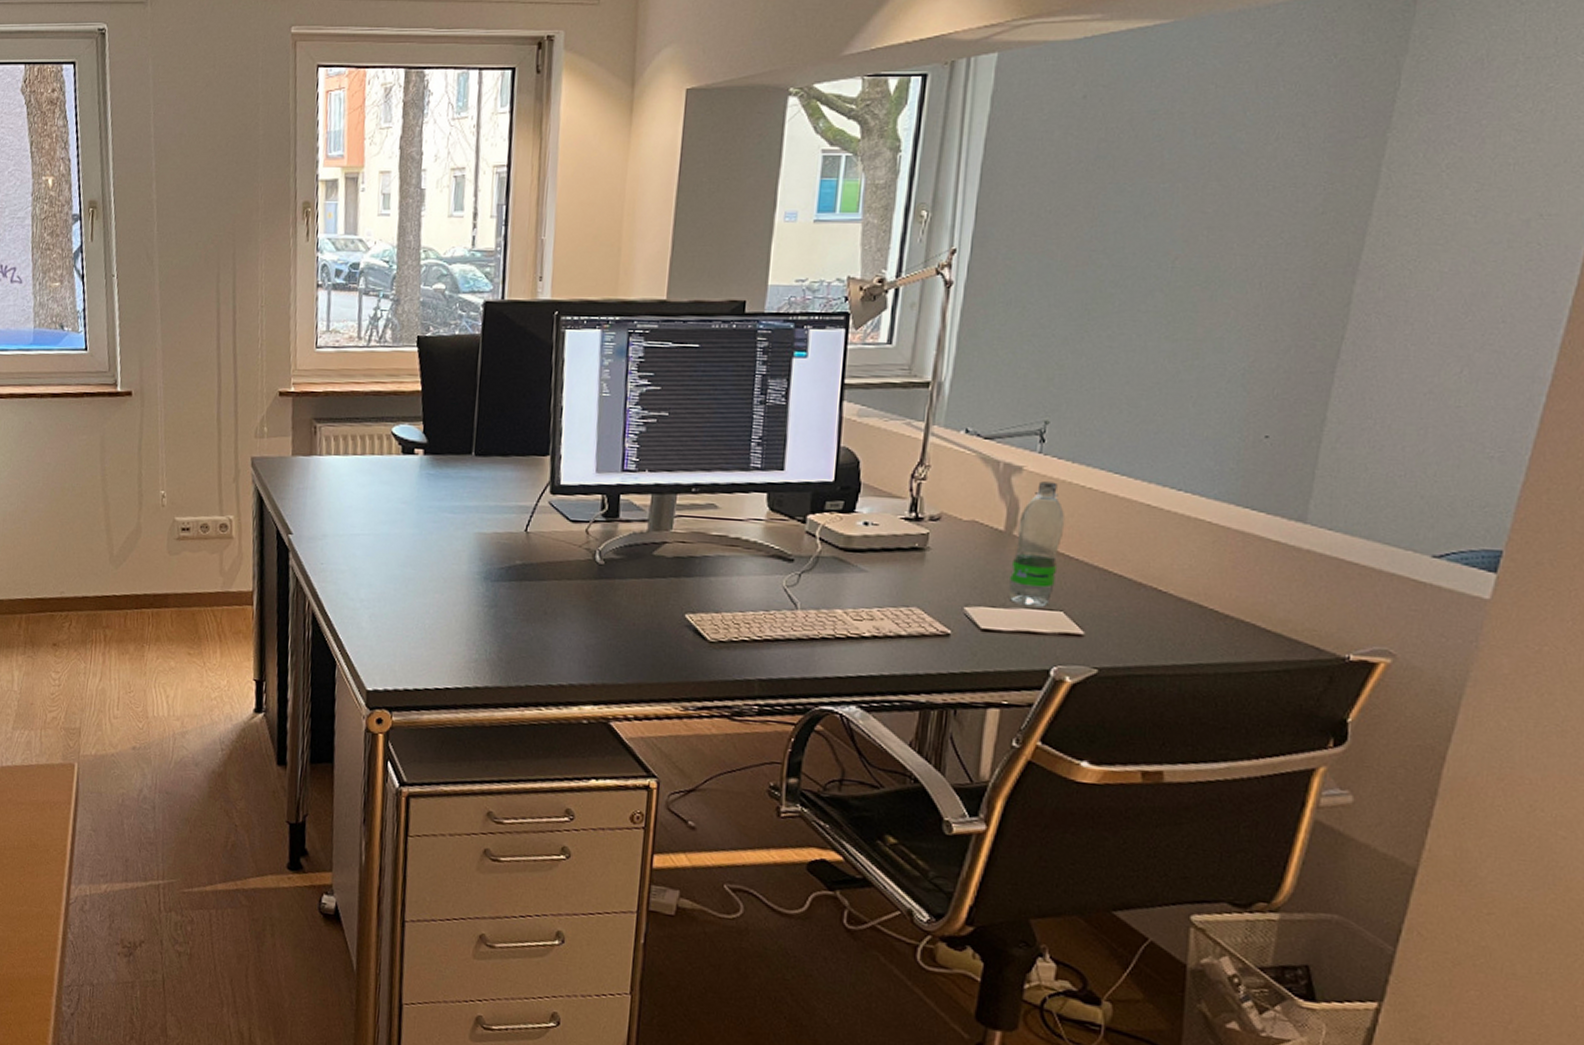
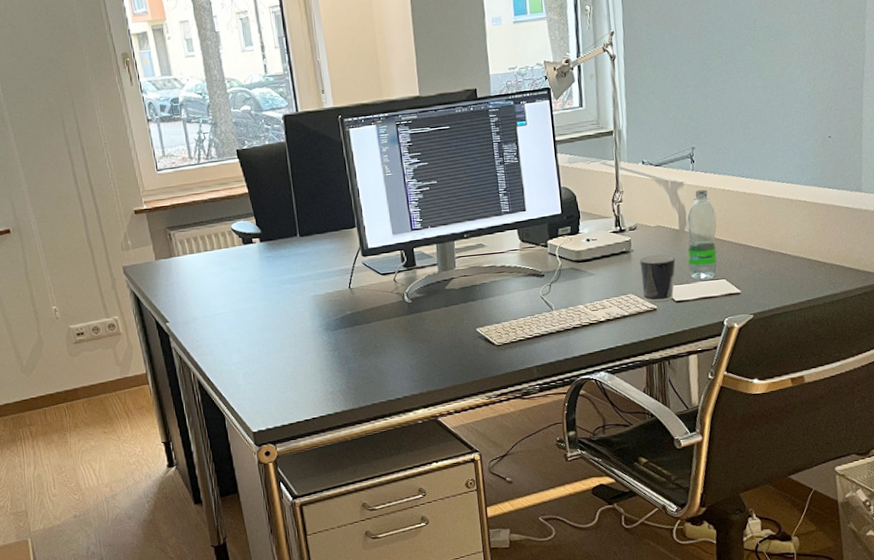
mug: none [933,559,991,627] -> present [640,255,676,303]

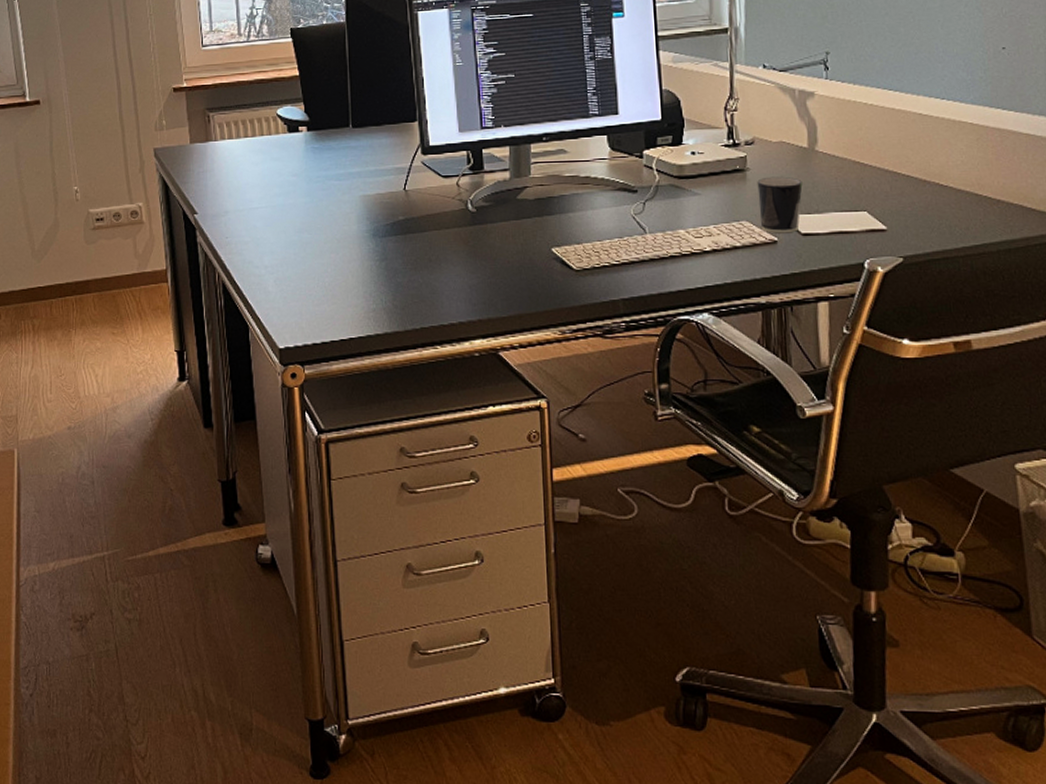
bottle: present [687,190,717,281] -> none [818,102,857,211]

